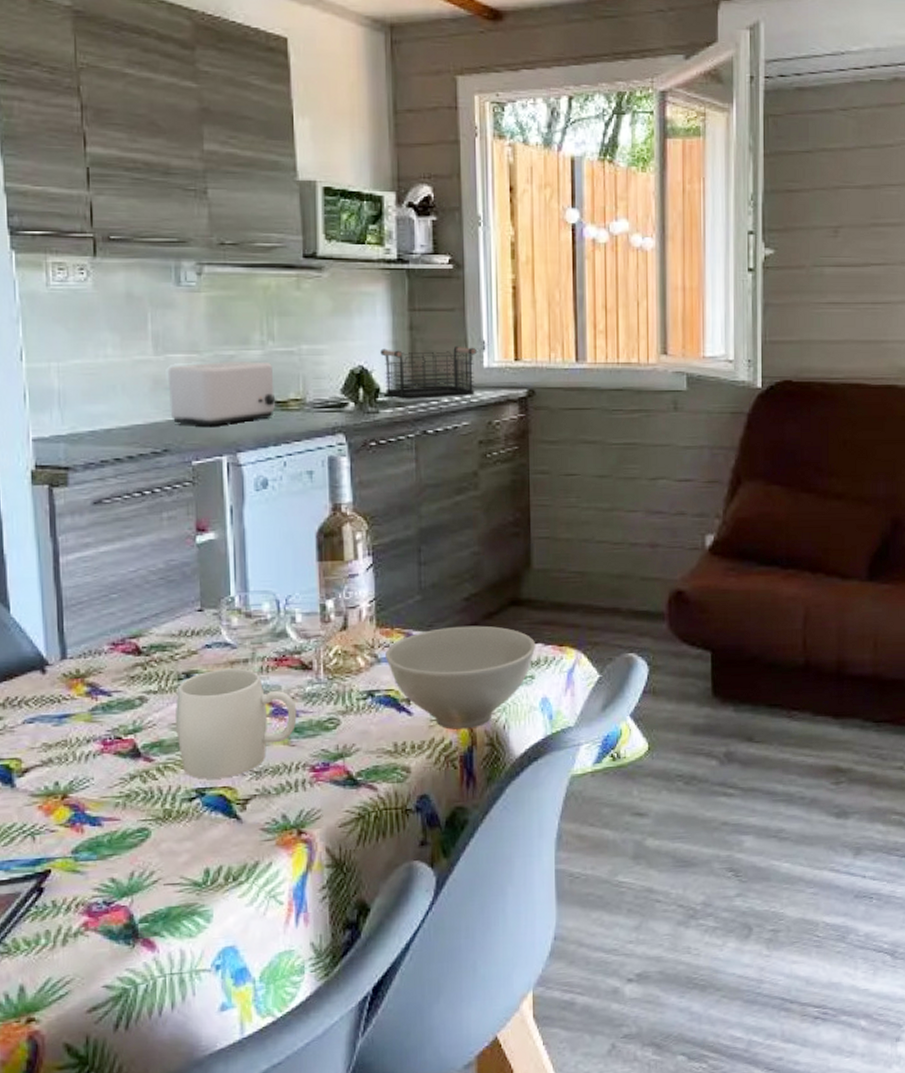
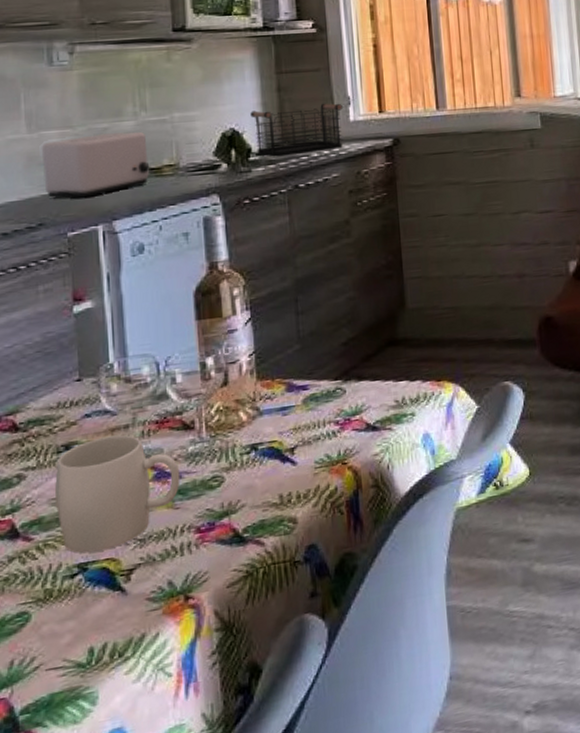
bowl: present [385,625,536,730] -> none [267,368,415,475]

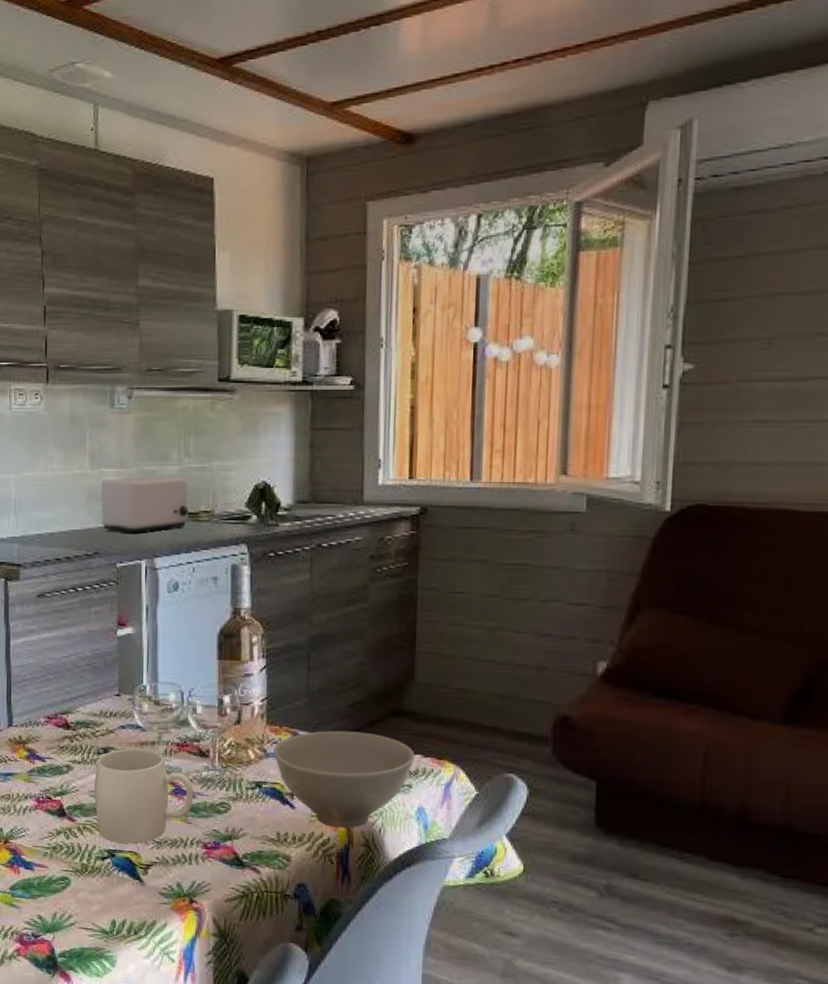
dish rack: present [250,103,343,157] -> none [282,463,373,514]
bowl: none [267,368,415,475] -> present [273,730,415,828]

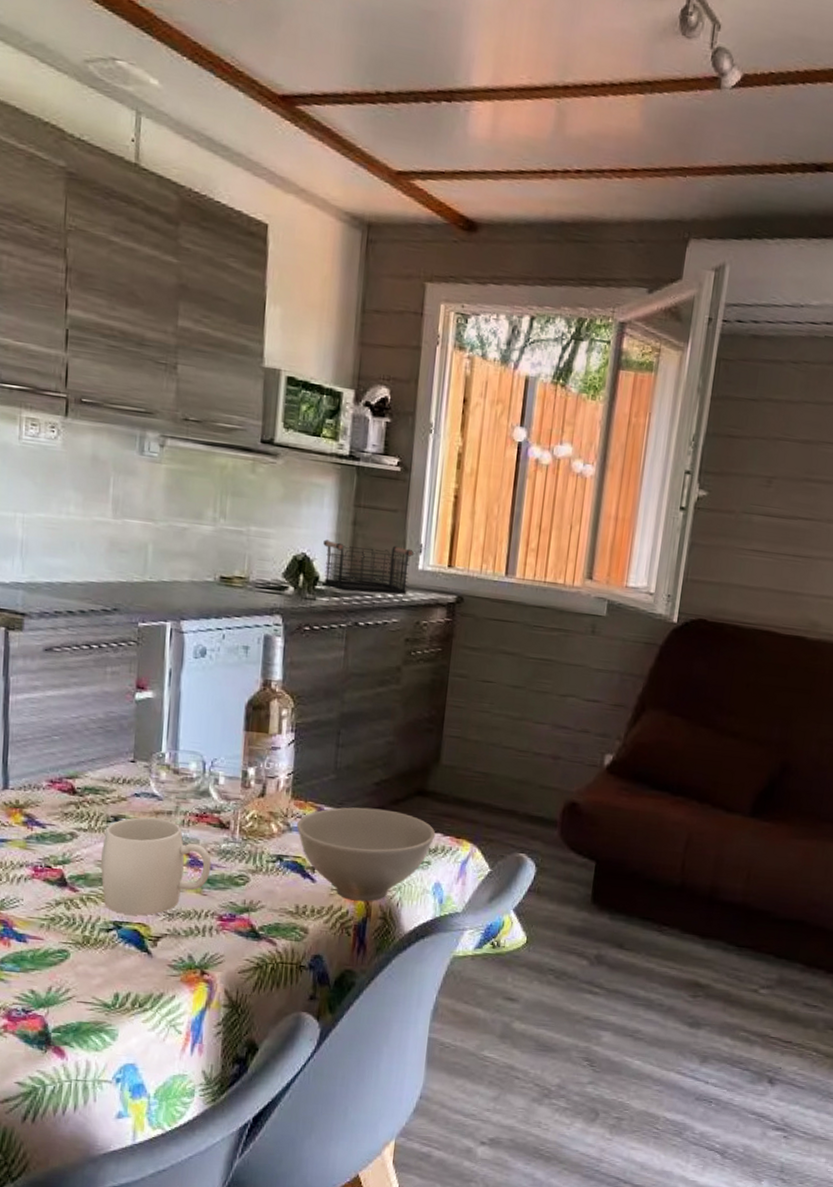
toaster: present [100,476,189,533] -> none [122,530,222,593]
dish rack: none [282,463,373,514] -> present [323,539,414,595]

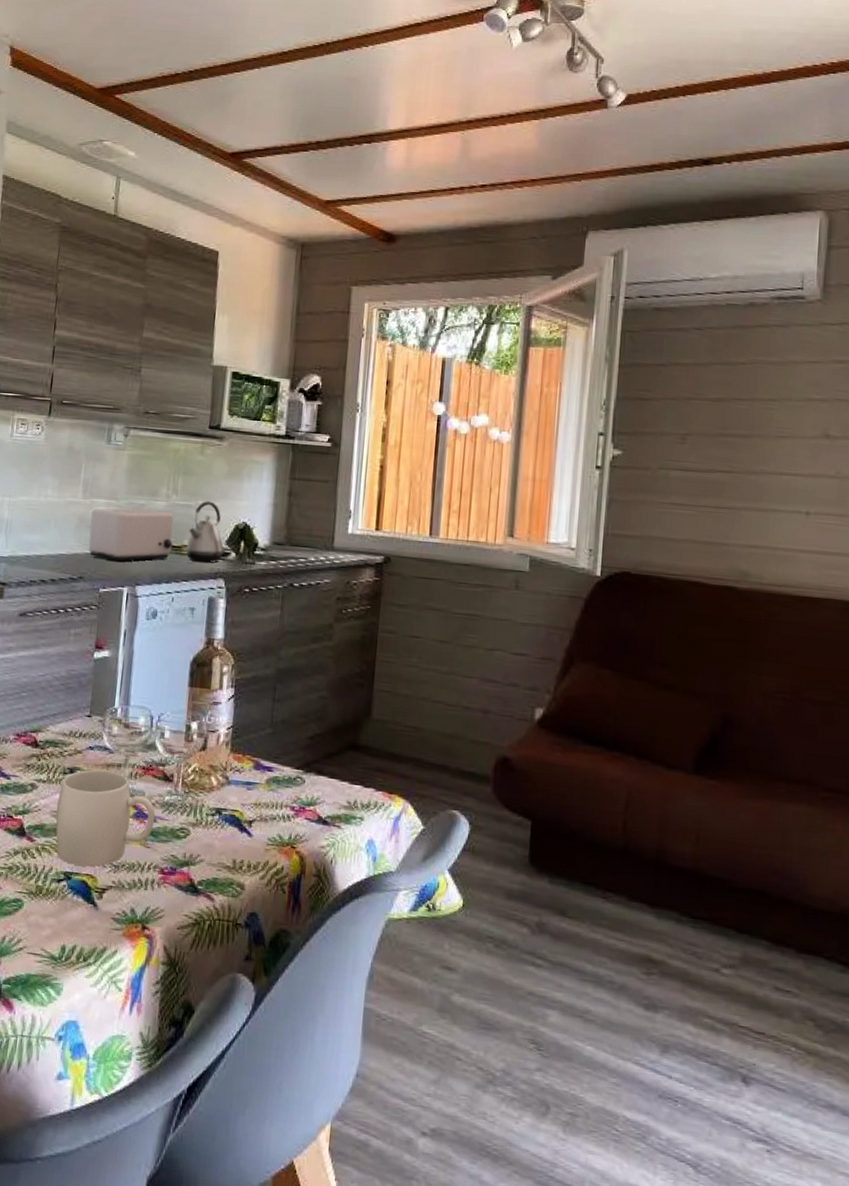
toaster: none [122,530,222,593] -> present [88,508,173,562]
kettle: none [237,527,281,597] -> present [186,501,224,563]
bowl: present [297,807,436,902] -> none [235,761,368,858]
dish rack: present [323,539,414,595] -> none [262,509,344,558]

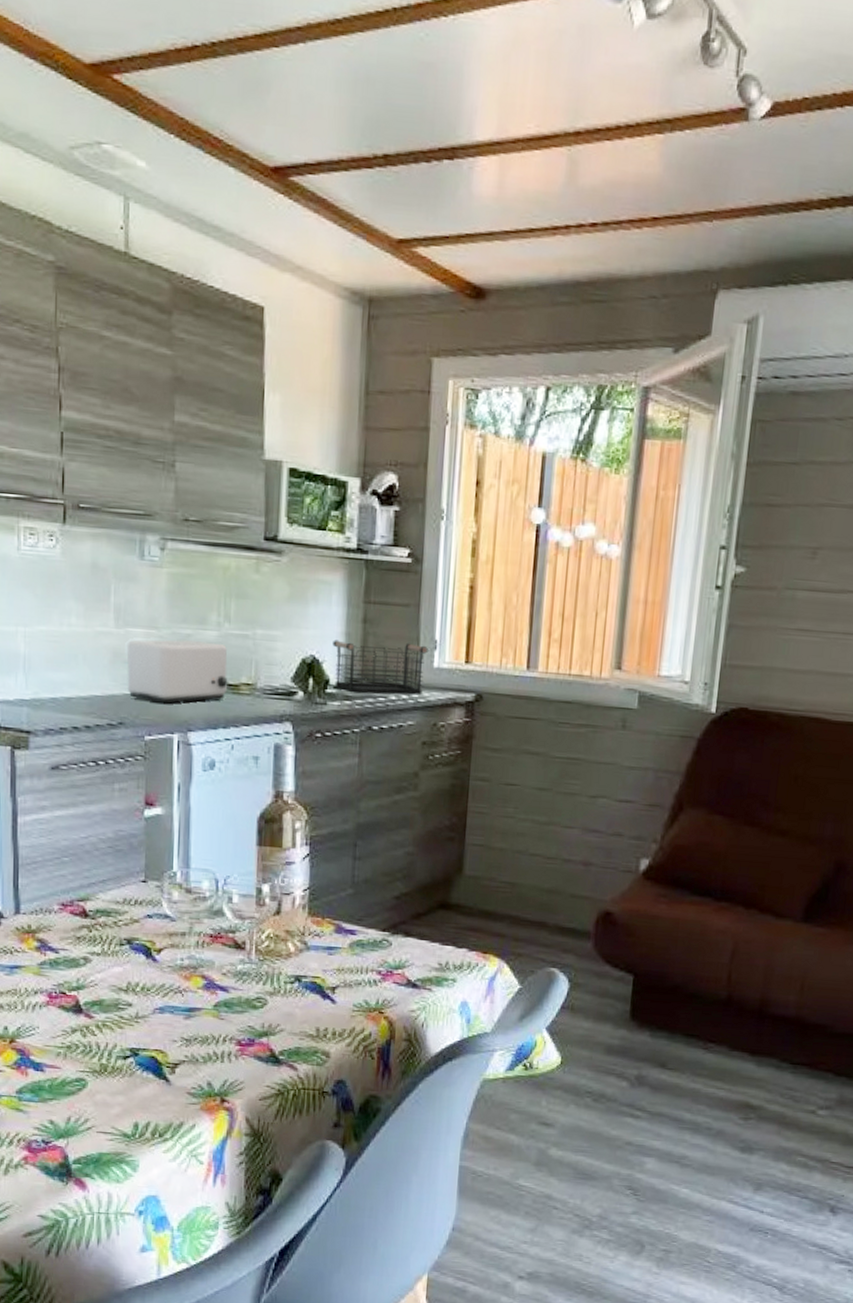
mug: present [55,769,156,867] -> none [116,939,228,1042]
kettle: present [186,501,224,563] -> none [244,630,290,704]
dish rack: none [262,509,344,558] -> present [333,639,428,696]

